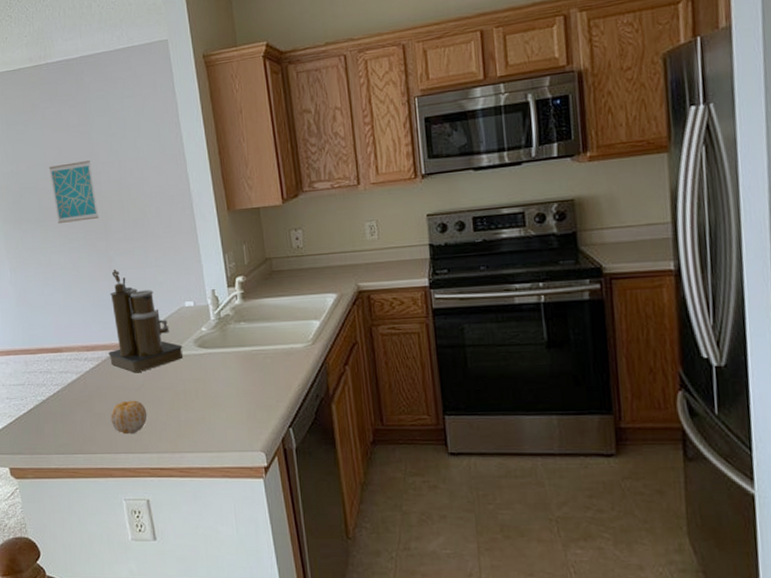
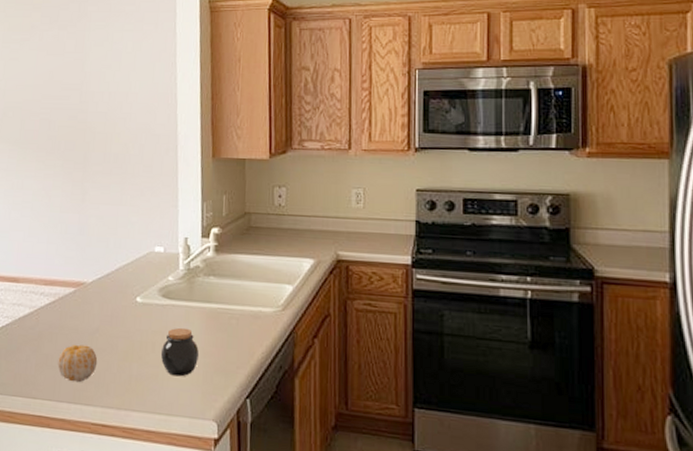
wall art: present [49,160,99,223] -> none [37,88,81,149]
coffee maker: present [107,269,183,372] -> none [66,203,146,315]
jar: none [204,372,241,417] -> present [160,327,200,377]

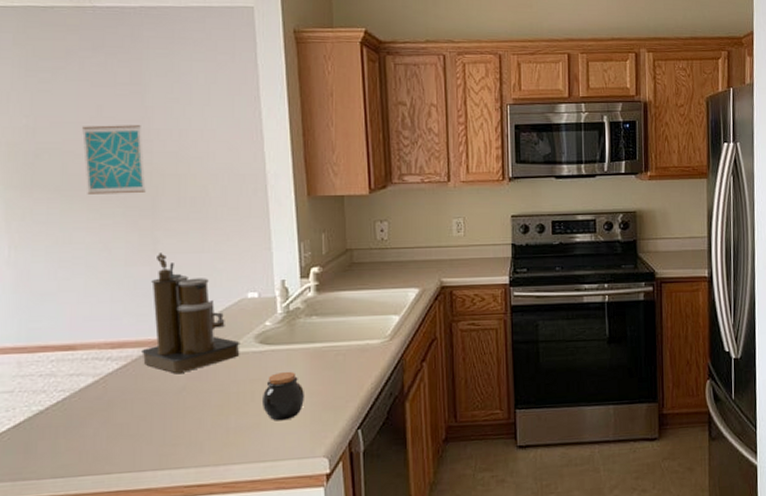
wall art: none [37,88,81,149] -> present [82,125,146,194]
fruit: present [57,344,98,383] -> none [136,406,187,448]
coffee maker: none [66,203,146,315] -> present [140,253,240,373]

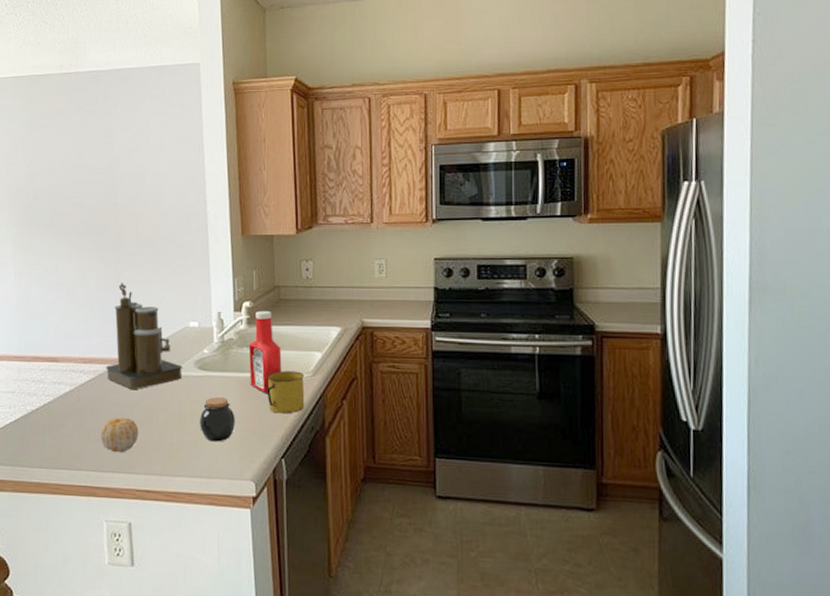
wall art: present [82,125,146,194] -> none [67,172,112,231]
fruit: none [136,406,187,448] -> present [100,417,139,453]
ketchup bottle: none [318,275,356,363] -> present [248,310,282,393]
mug: none [340,337,382,383] -> present [267,371,305,414]

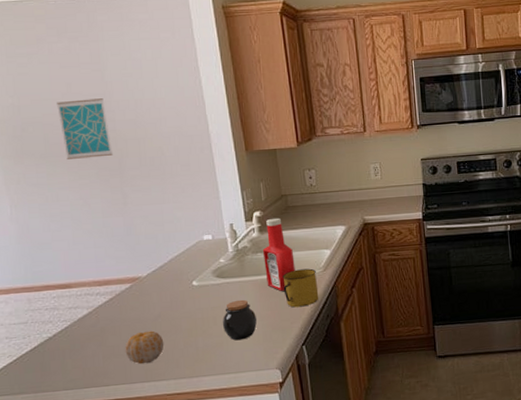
wall art: none [67,172,112,231] -> present [57,98,113,159]
coffee maker: present [105,283,183,389] -> none [122,205,201,304]

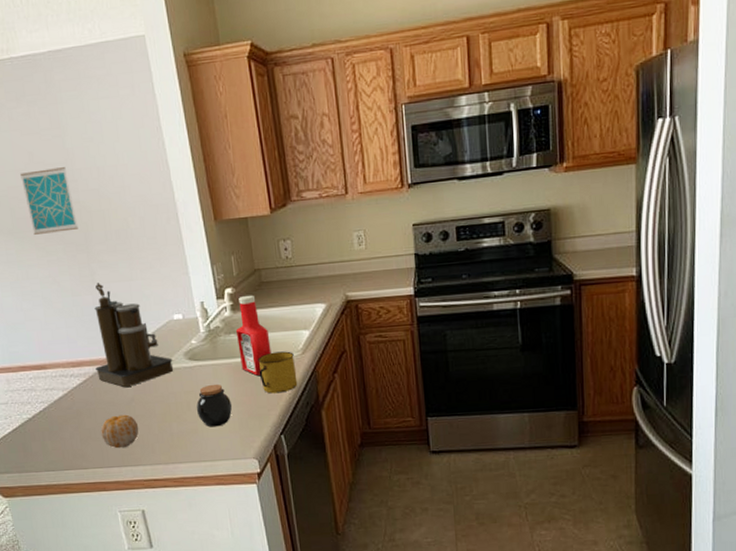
coffee maker: none [122,205,201,304] -> present [94,283,173,387]

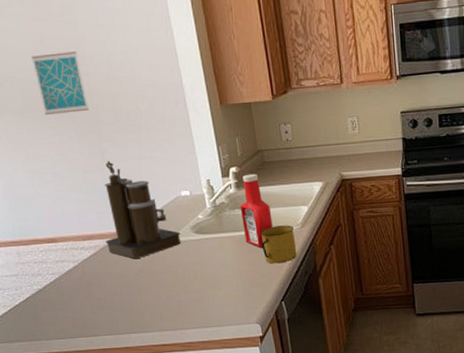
fruit: present [101,414,139,449] -> none [110,284,148,317]
jar: present [196,383,233,427] -> none [202,255,237,295]

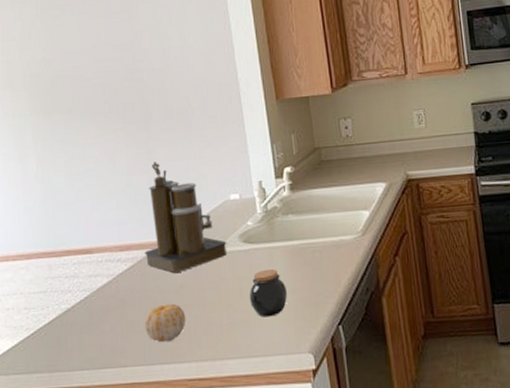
wall art: present [31,51,89,115] -> none [87,48,139,113]
fruit: none [110,284,148,317] -> present [145,303,186,343]
jar: none [202,255,237,295] -> present [249,268,288,318]
ketchup bottle: present [239,173,273,248] -> none [293,173,330,259]
mug: present [260,225,297,264] -> none [316,233,357,279]

